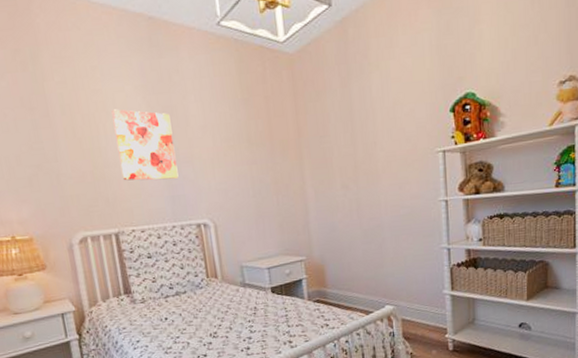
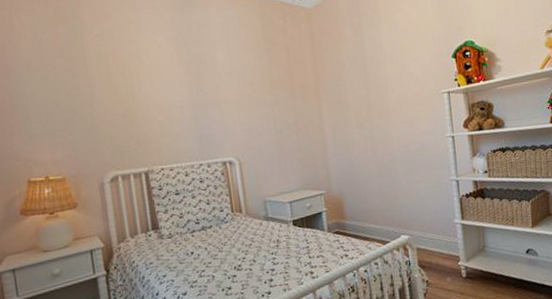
wall art: present [111,109,179,181] -> none [145,58,206,123]

